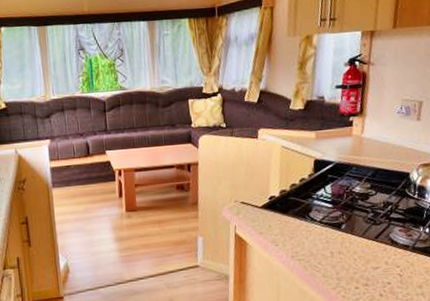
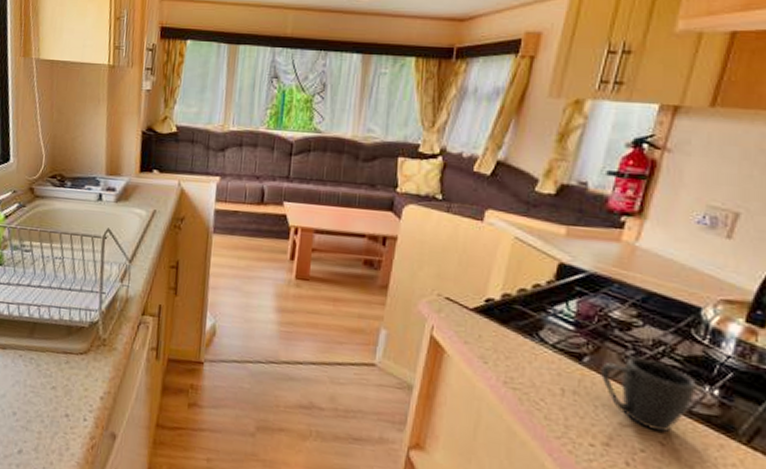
mug: none [353,216,415,267] -> present [599,356,696,433]

